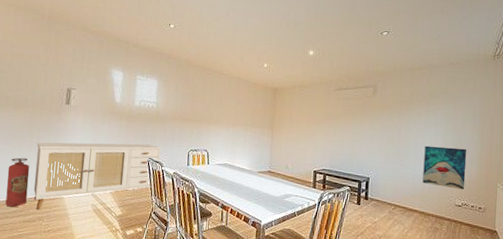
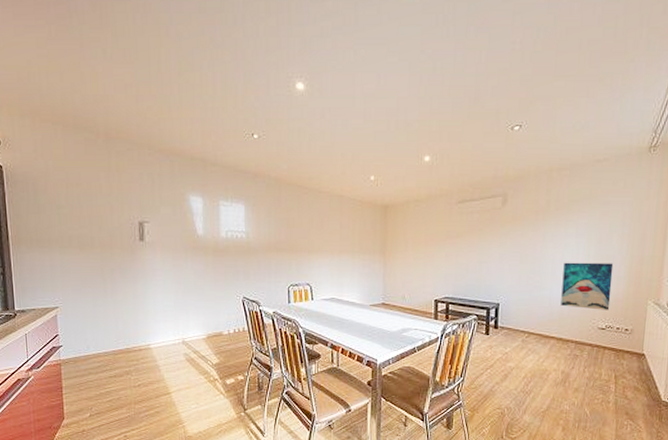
fire extinguisher: present [5,157,30,207] -> none [83,306,110,362]
sideboard: present [33,142,162,210] -> none [112,281,257,363]

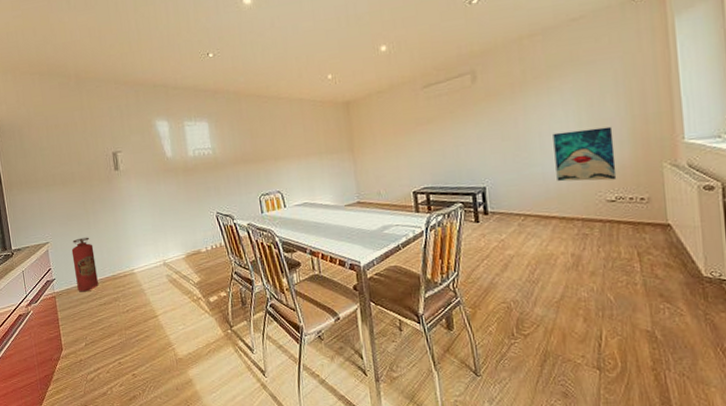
fire extinguisher: none [83,306,110,362] -> present [71,237,98,292]

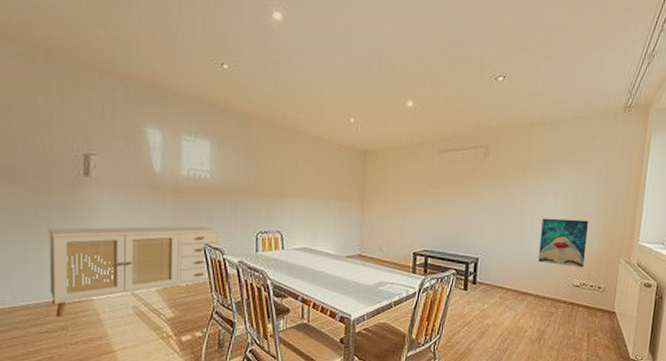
fire extinguisher: present [71,237,98,292] -> none [10,249,42,315]
sideboard: none [94,197,229,290] -> present [48,226,221,316]

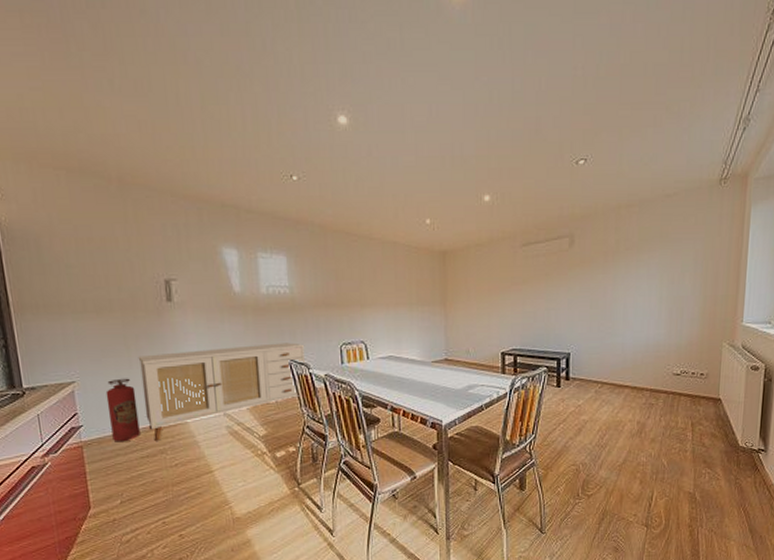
fire extinguisher: none [10,249,42,315] -> present [105,378,140,442]
wall art: present [538,218,589,268] -> none [634,304,687,355]

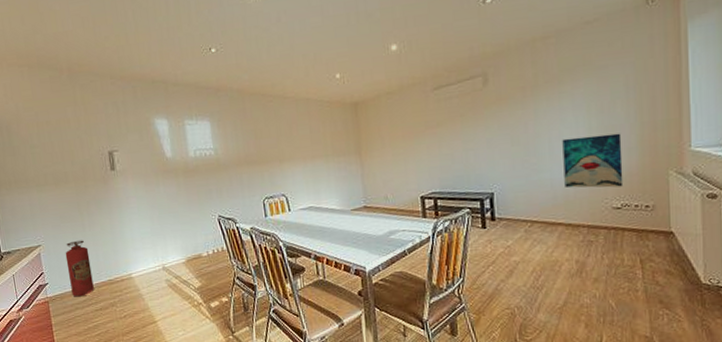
sideboard: present [138,342,305,441] -> none [89,200,231,295]
wall art: none [634,304,687,355] -> present [562,133,624,188]

